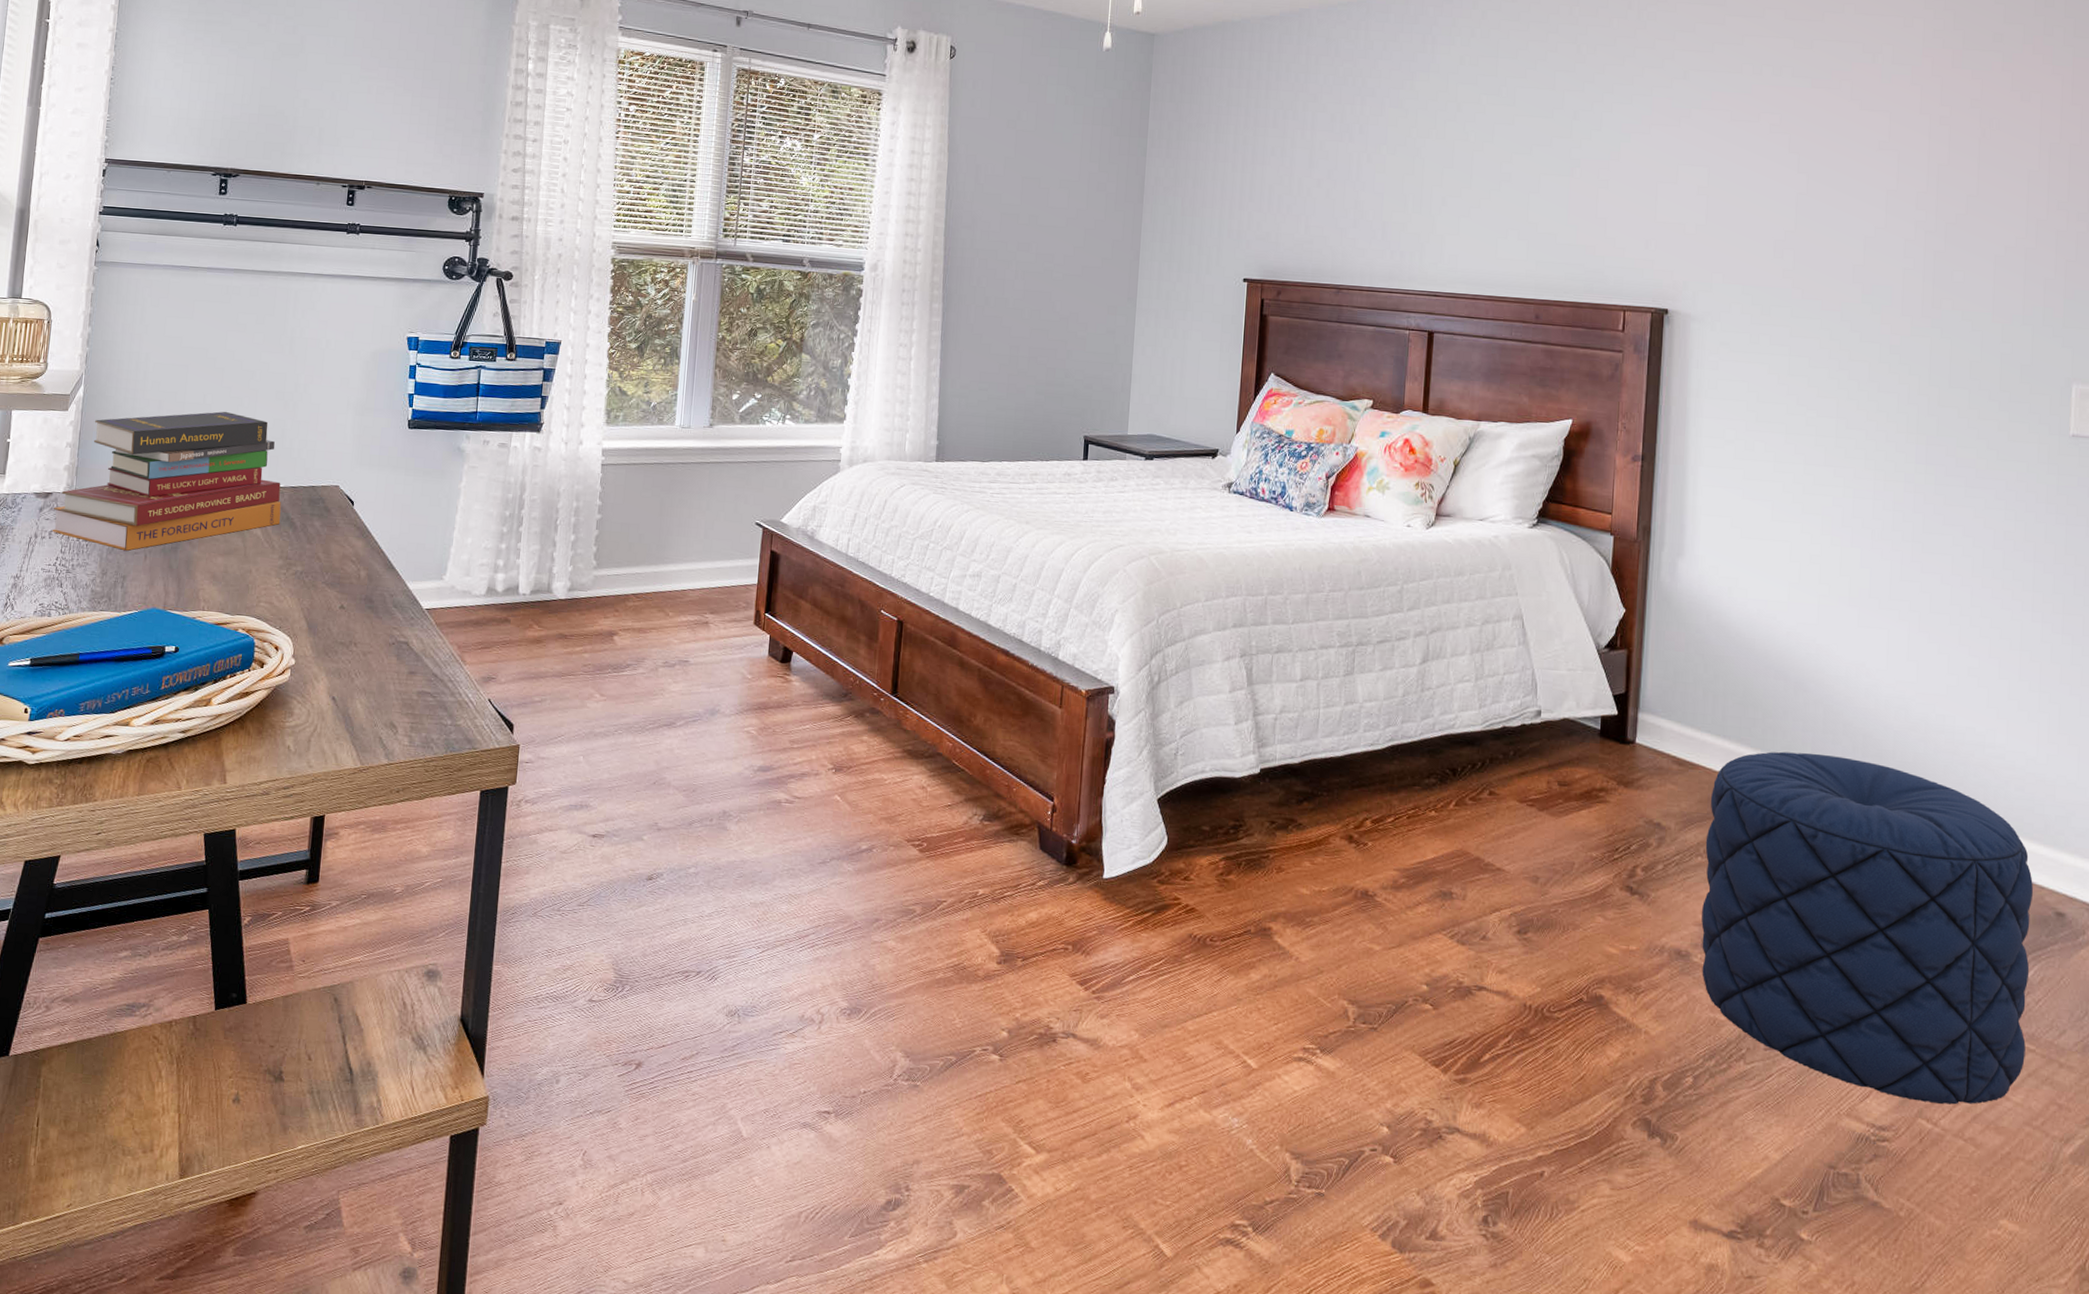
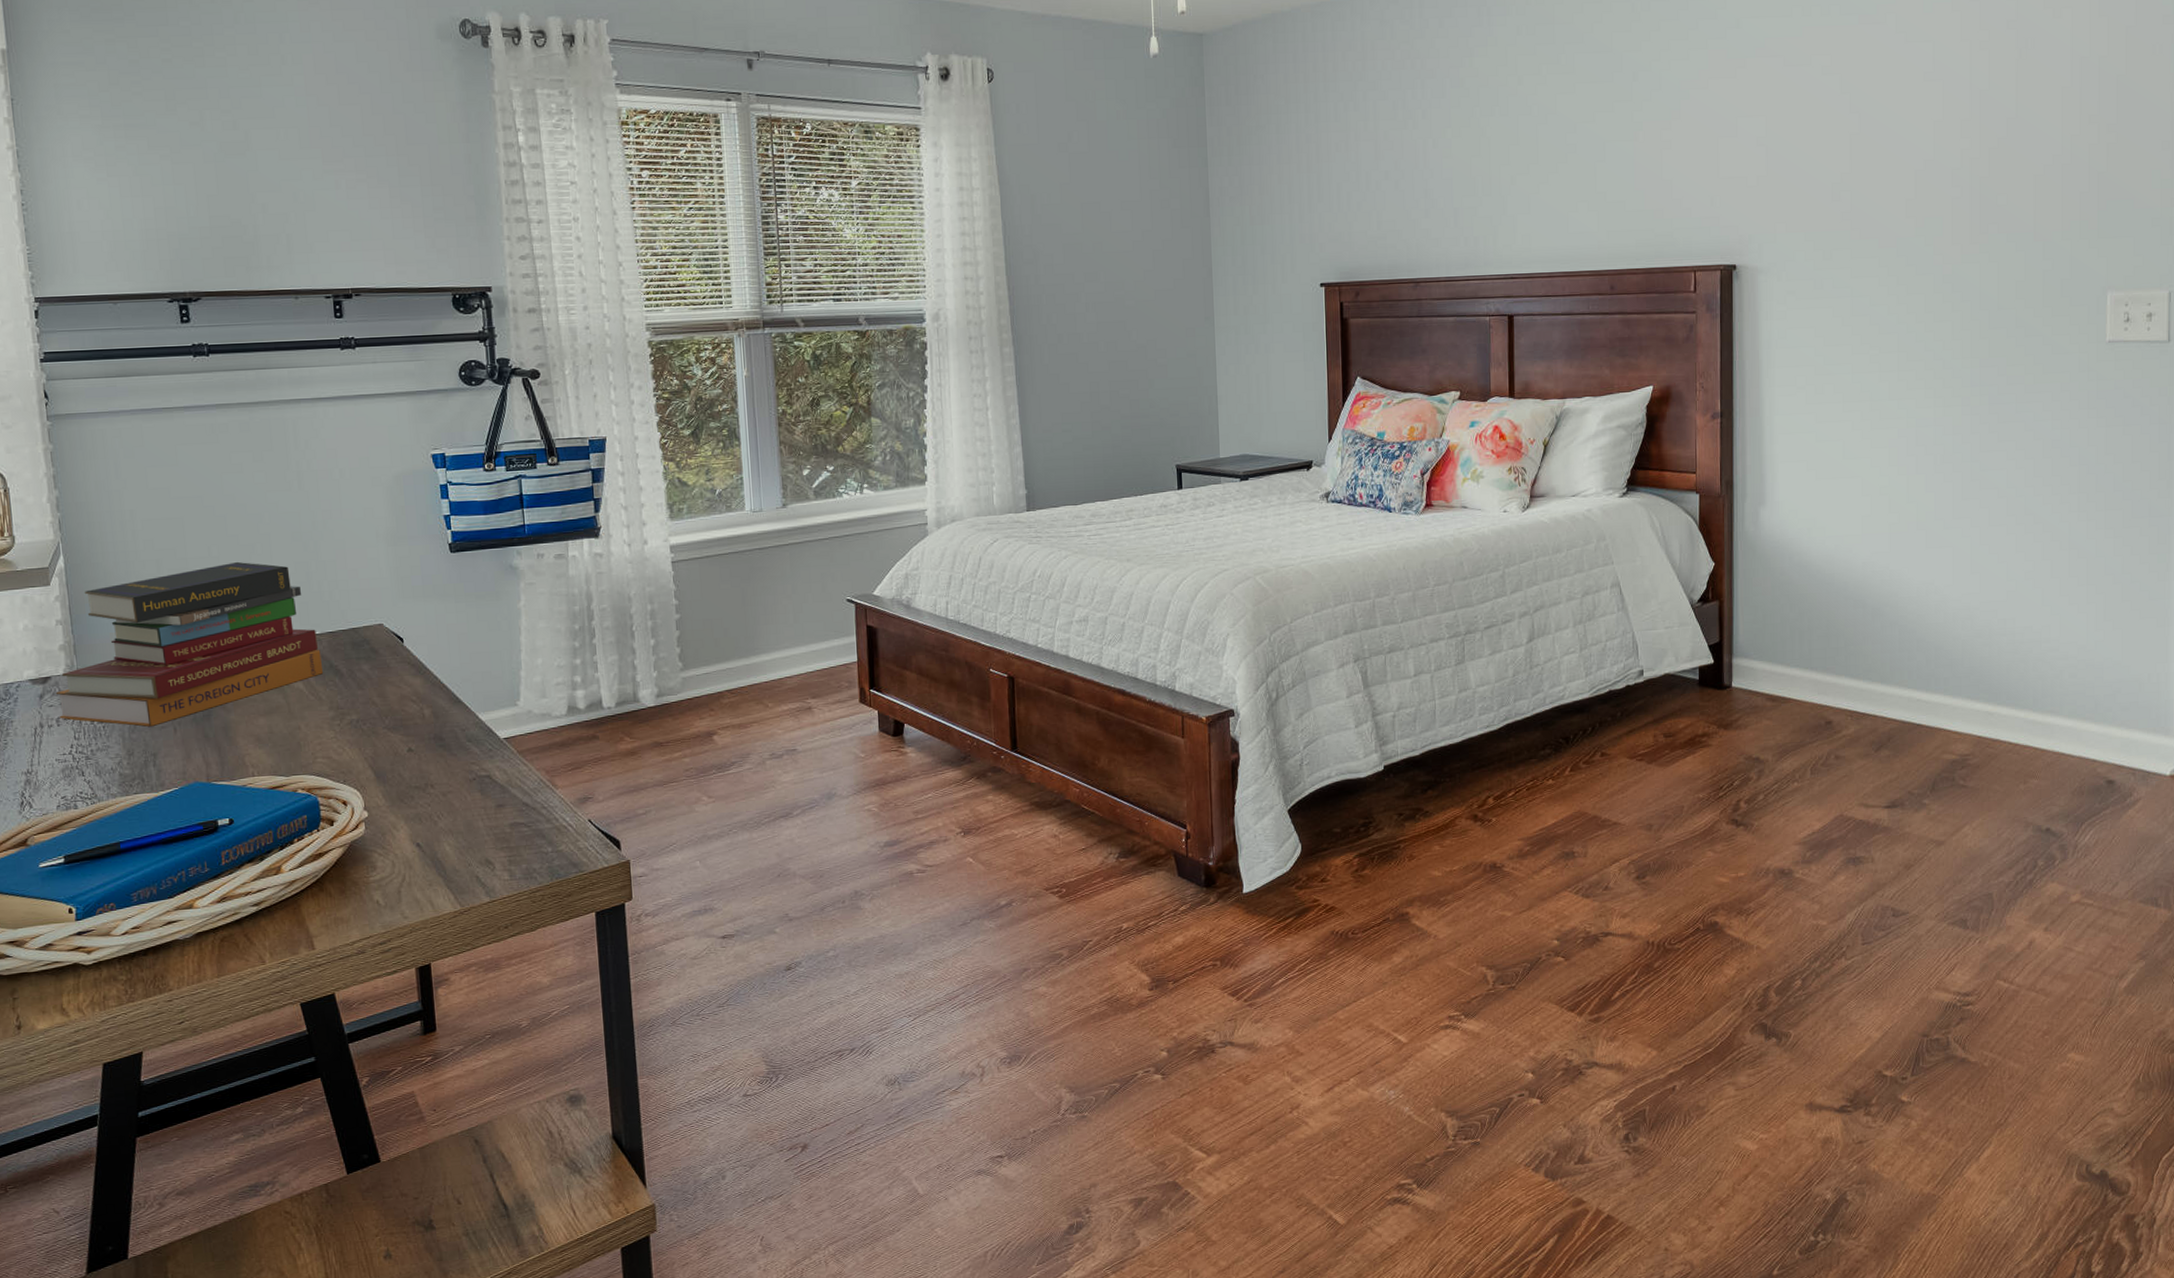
pouf: present [1701,751,2033,1105] -> none [1800,671,2087,966]

